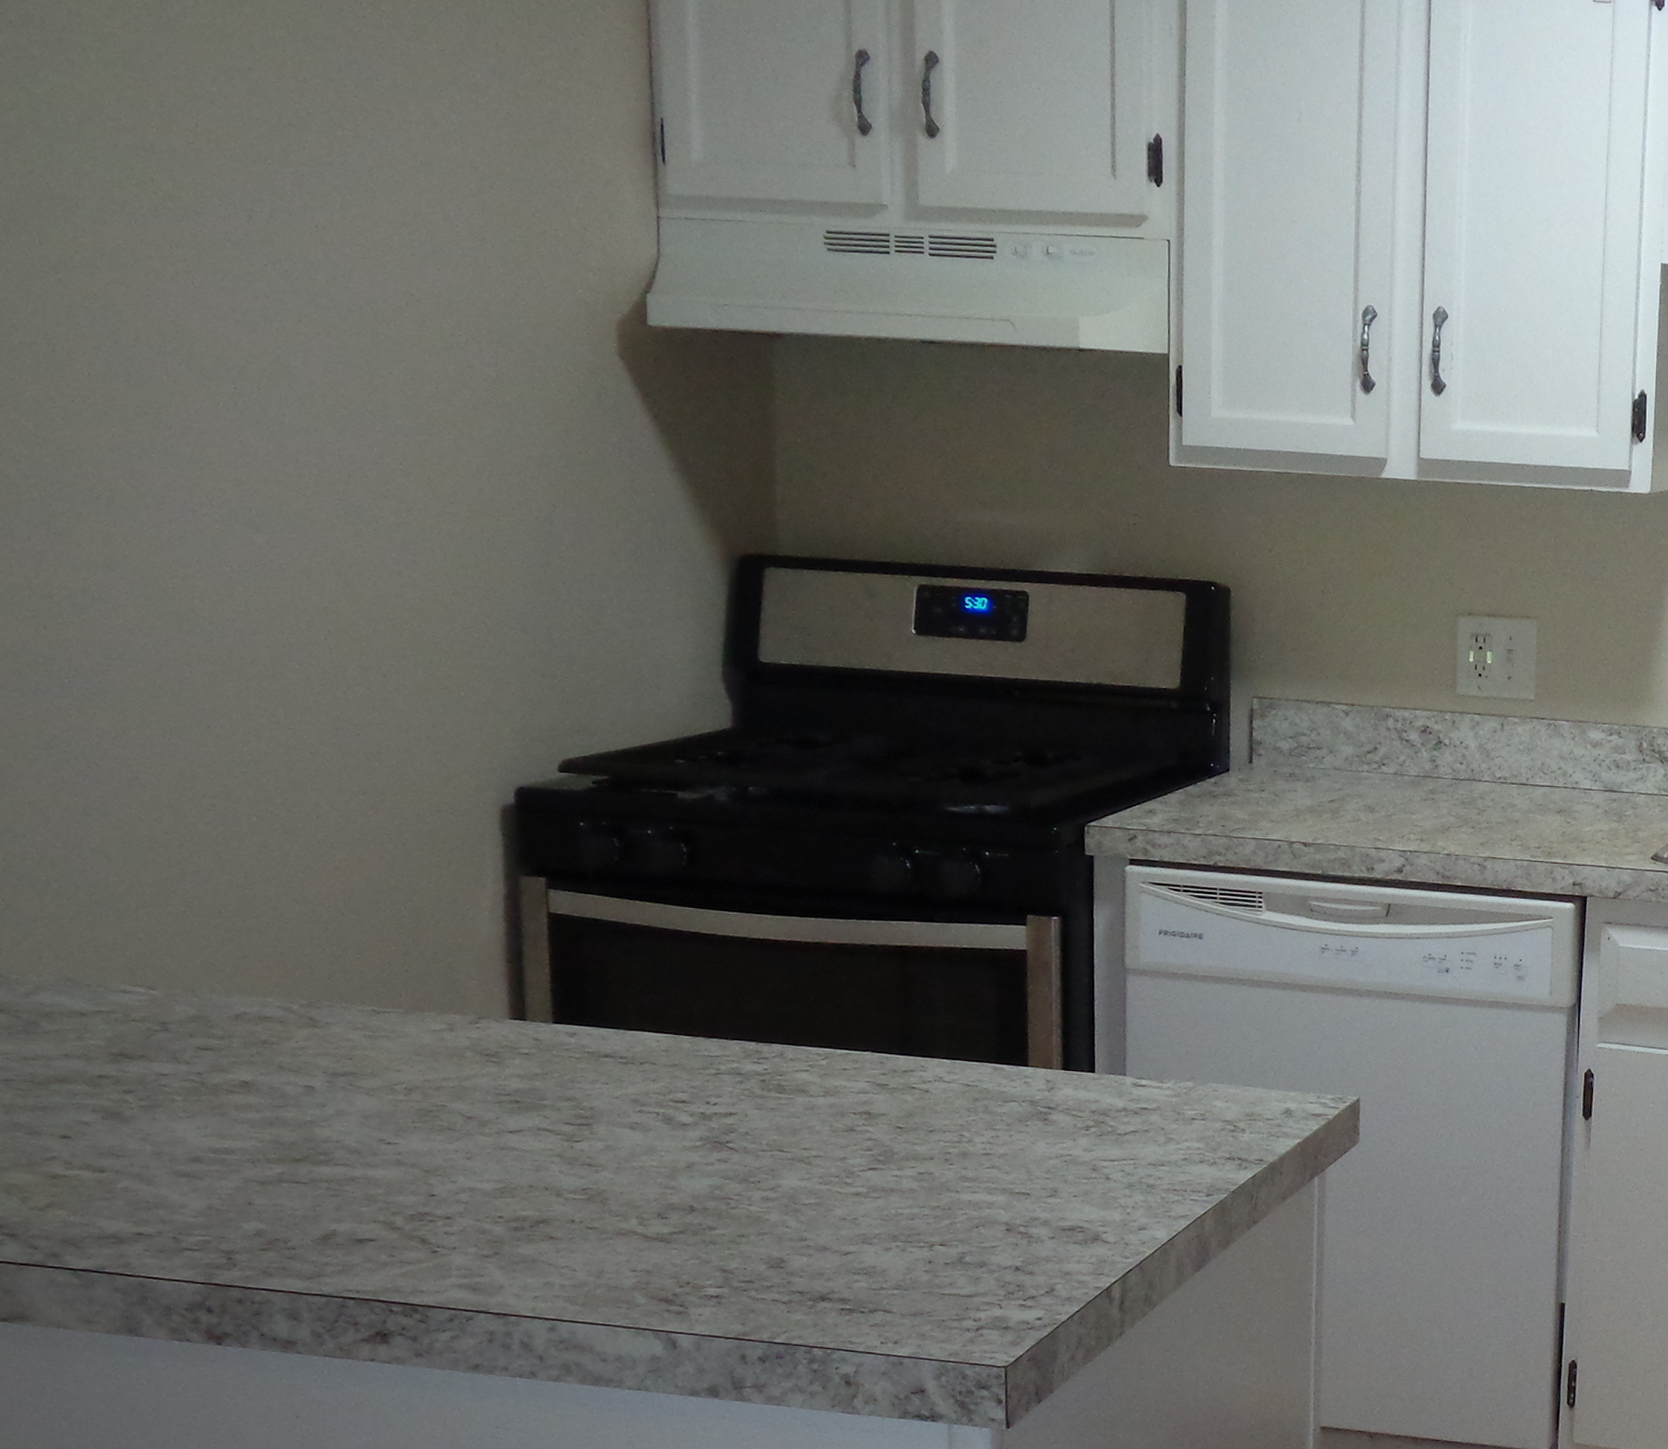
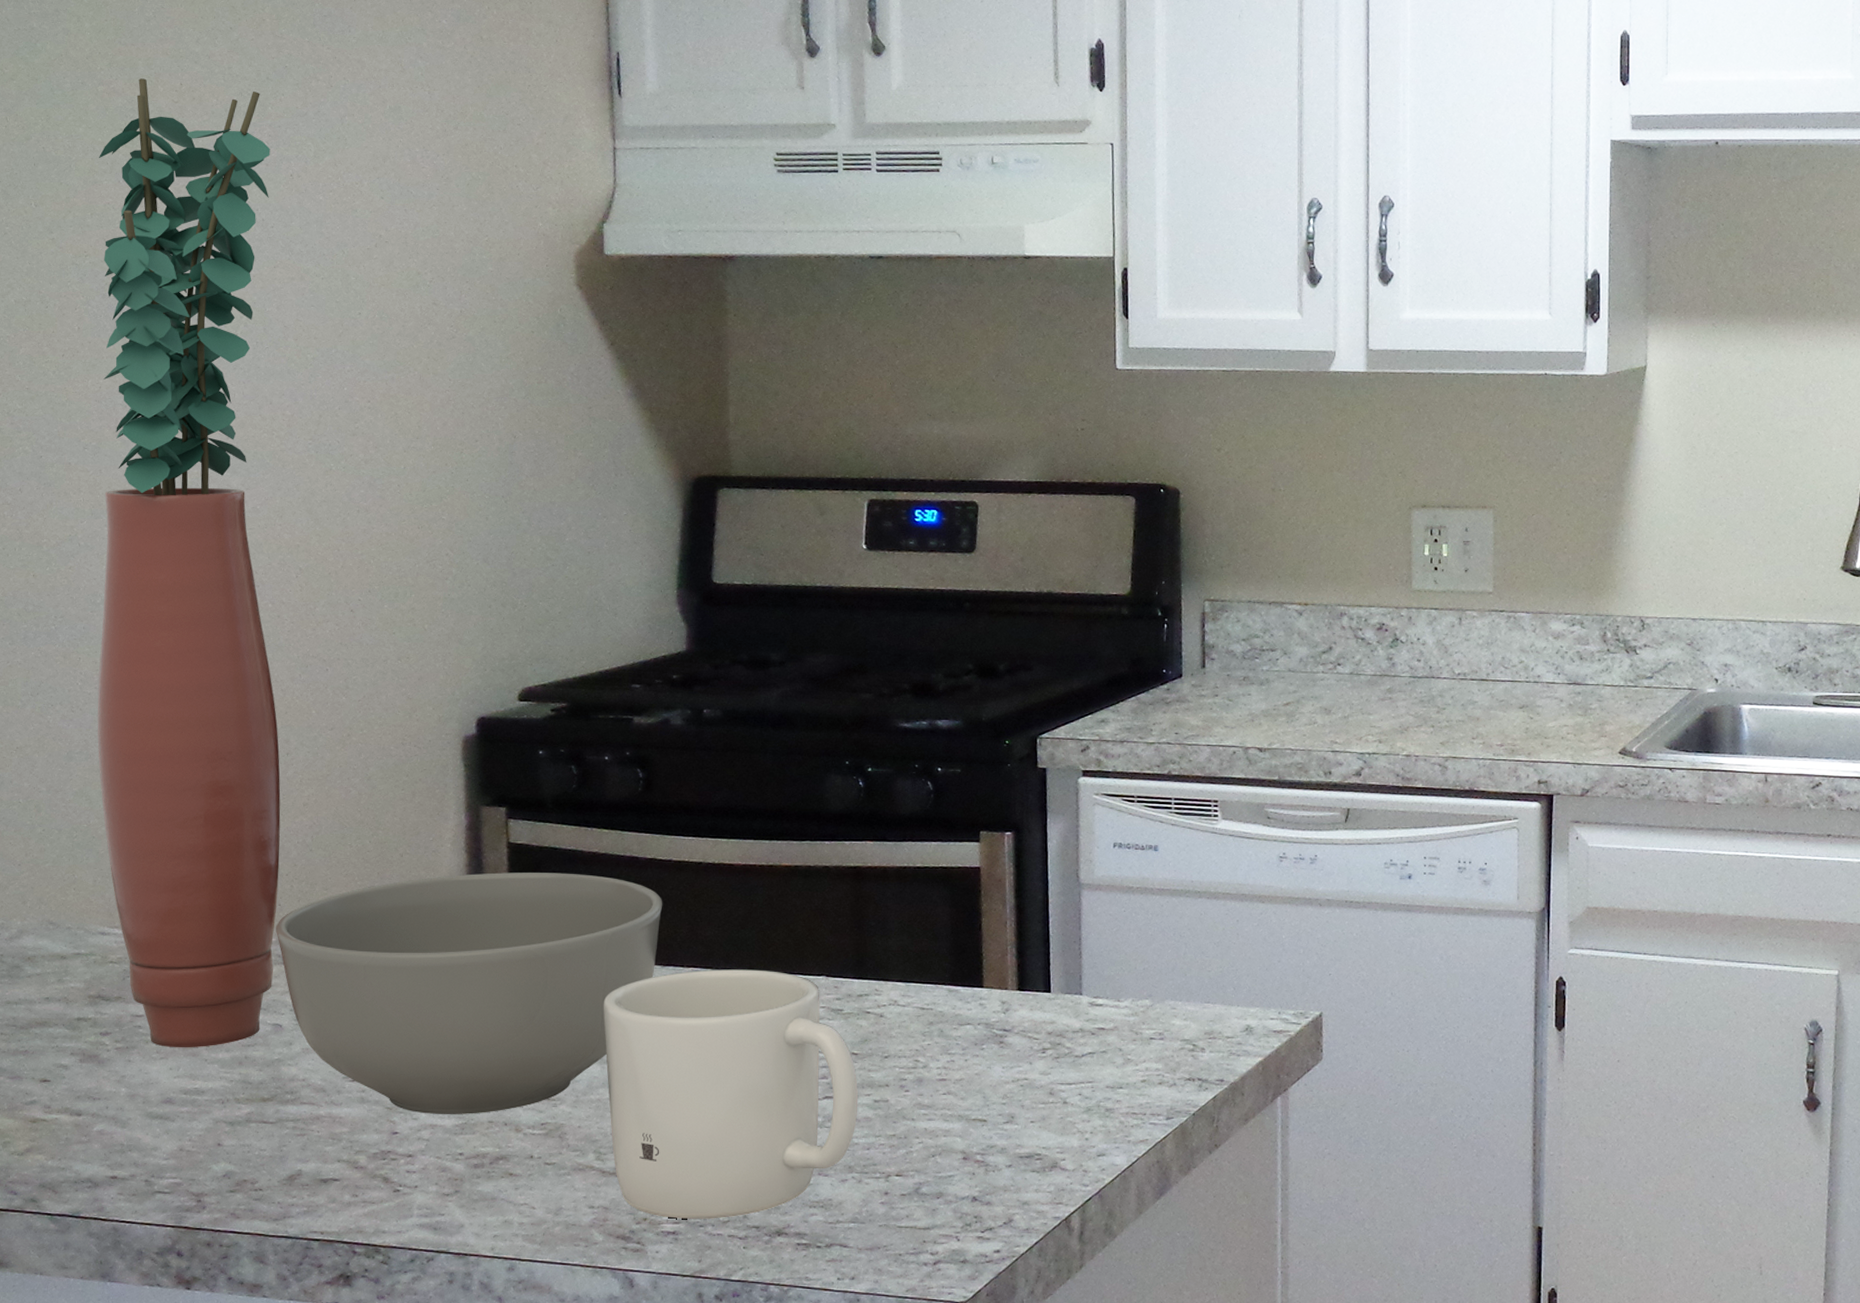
vase: none [108,116,311,1108] -> present [97,78,281,1048]
bowl: none [306,942,707,1179] -> present [275,872,663,1114]
mug: none [645,1042,903,1284] -> present [603,969,859,1219]

